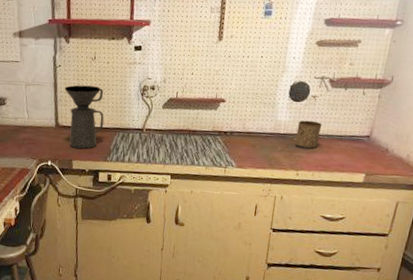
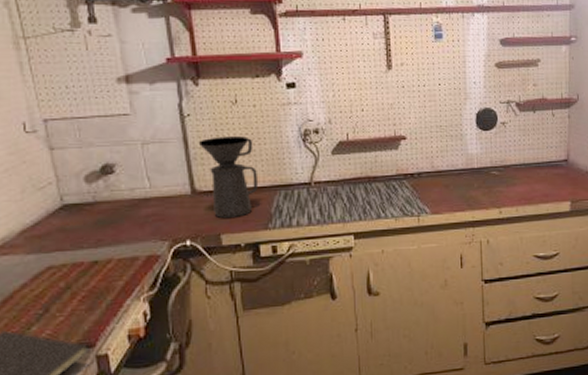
cup: present [294,120,322,149] -> none [491,150,517,181]

